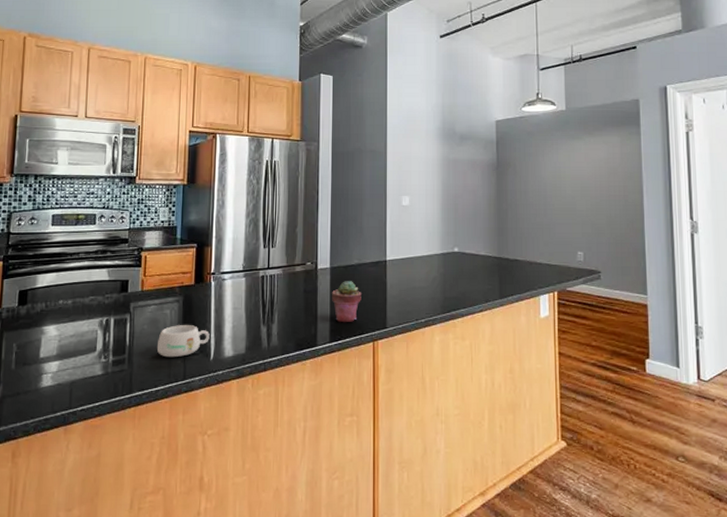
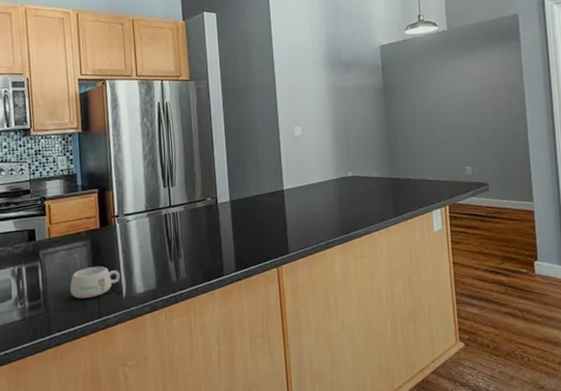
potted succulent: present [332,281,361,322] -> none [234,212,263,252]

